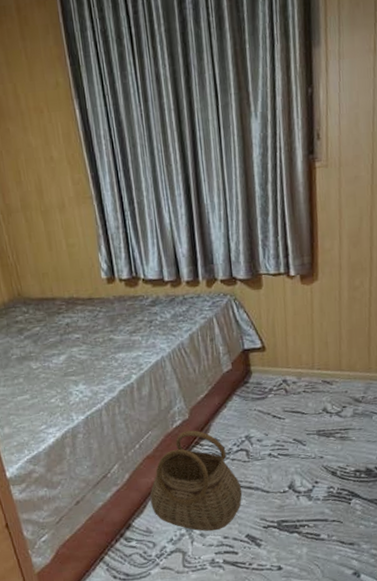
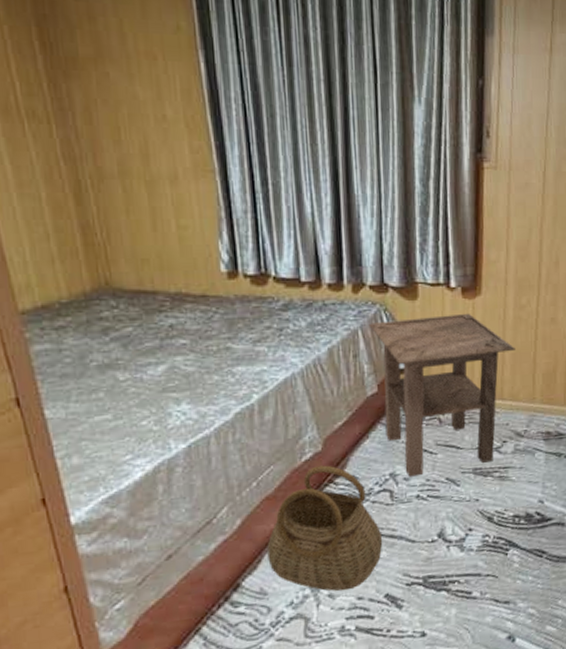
side table: none [221,297,351,439] -> present [368,313,515,477]

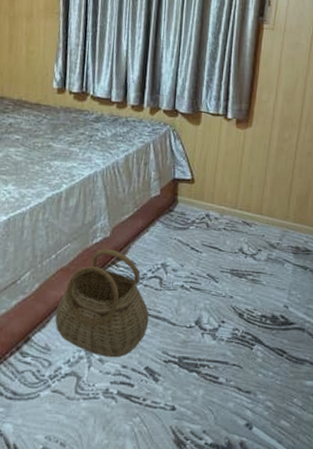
side table: present [368,313,515,477] -> none [159,139,276,269]

